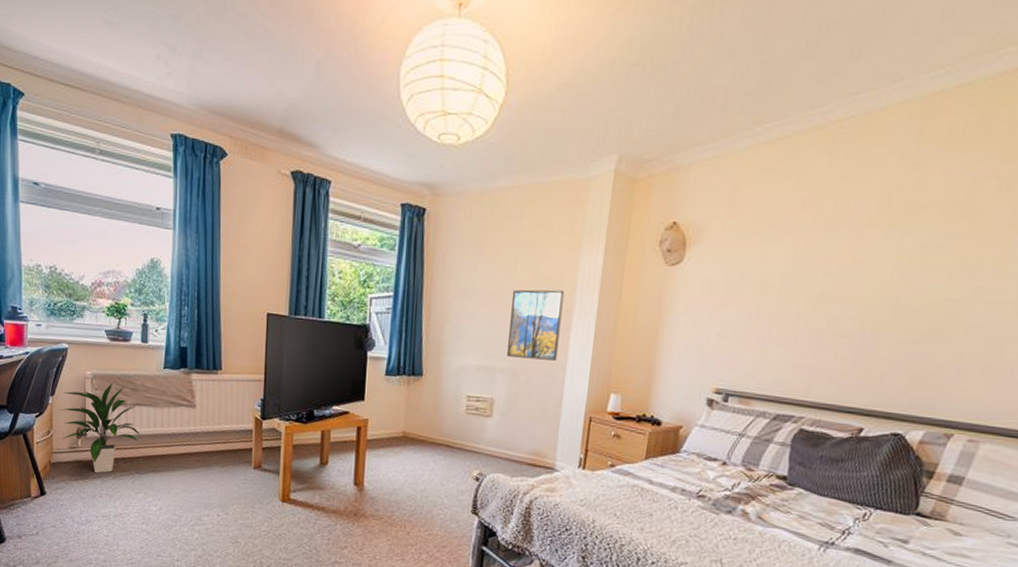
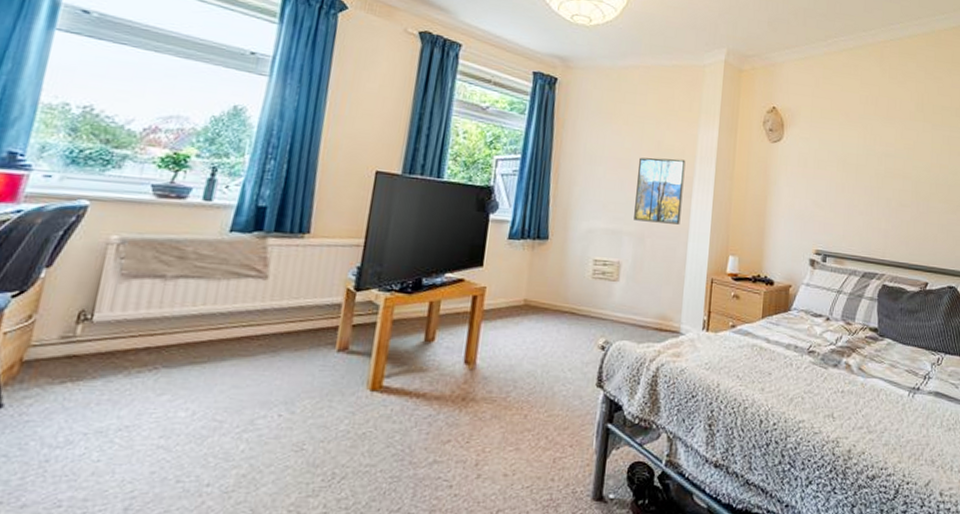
indoor plant: present [59,382,140,474] -> none [50,248,182,372]

